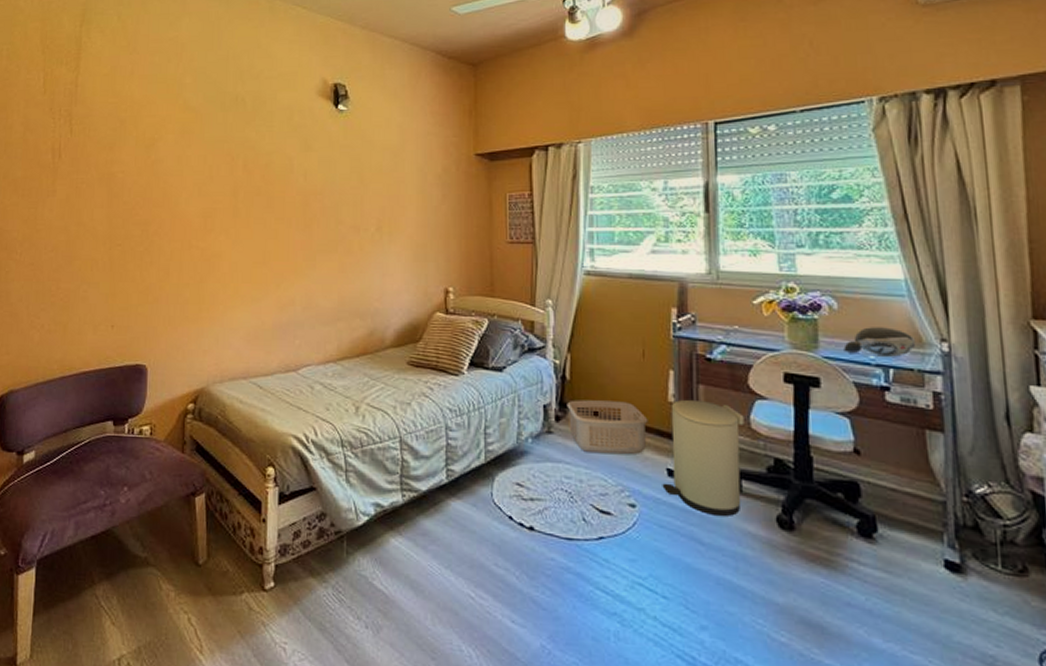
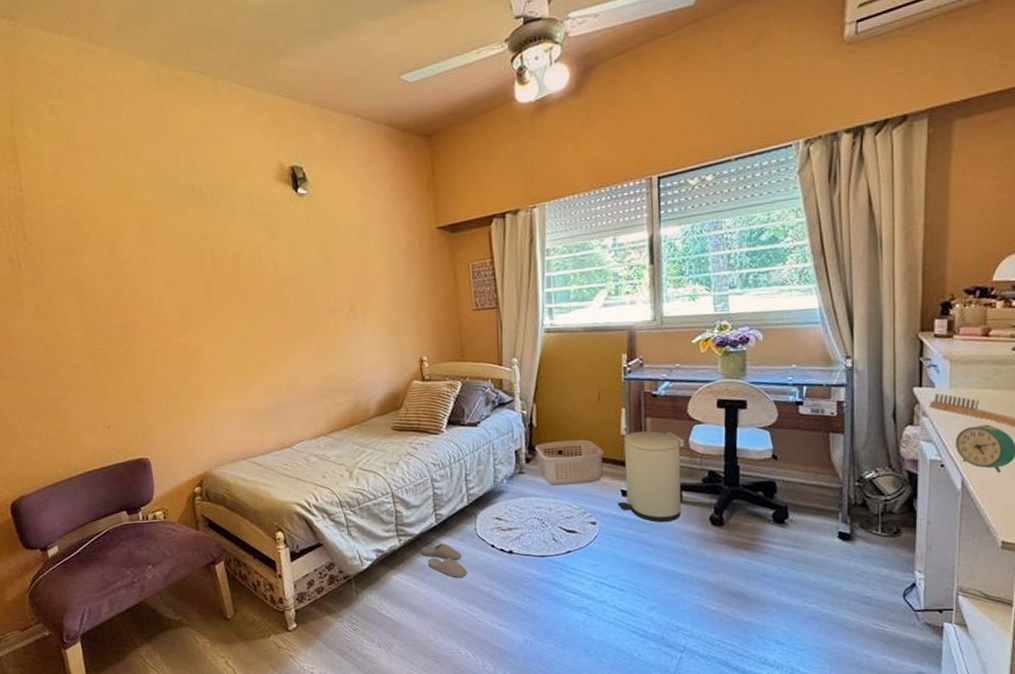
slippers: none [426,505,478,552] -> present [421,542,467,578]
plush toy: present [843,327,916,357] -> none [767,351,826,377]

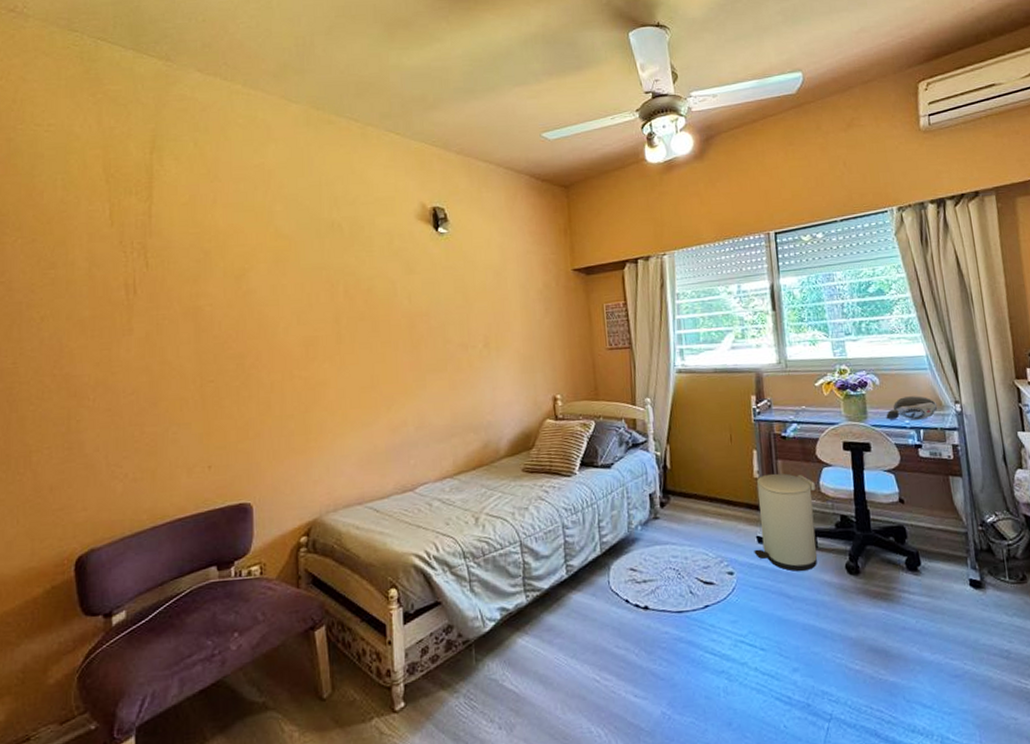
slippers: present [421,542,467,578] -> none [550,598,600,640]
clothes hamper: present [535,439,605,486] -> none [669,482,739,532]
plush toy: none [767,351,826,377] -> present [886,396,938,421]

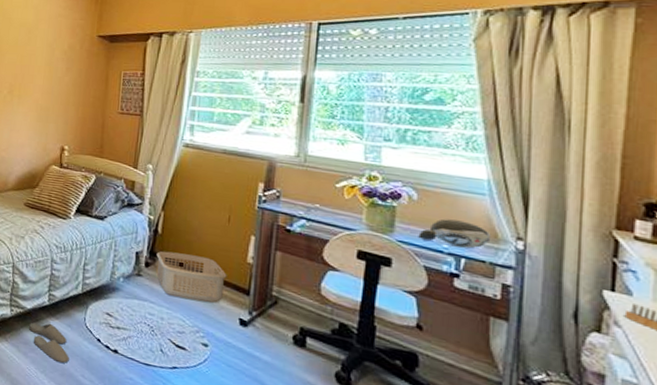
slippers: none [550,598,600,640] -> present [29,322,69,363]
clothes hamper: none [669,482,739,532] -> present [156,251,227,303]
pedal bin: present [754,473,818,571] -> none [233,262,316,366]

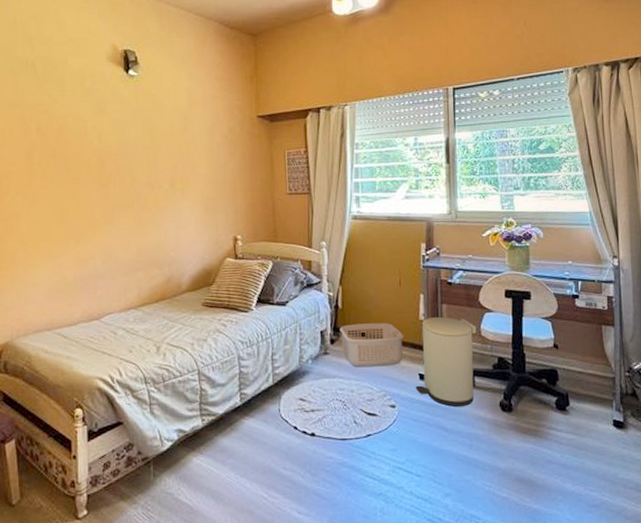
slippers: present [29,322,69,363] -> none [224,423,269,461]
pedal bin: none [233,262,316,366] -> present [415,316,477,407]
plush toy: present [418,219,492,249] -> none [547,249,597,272]

